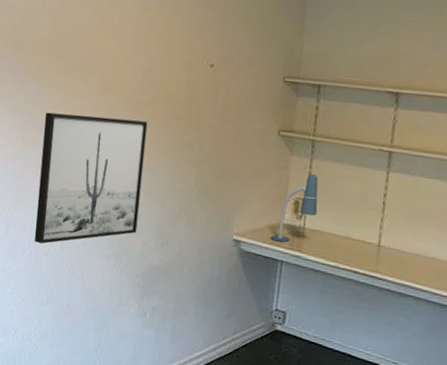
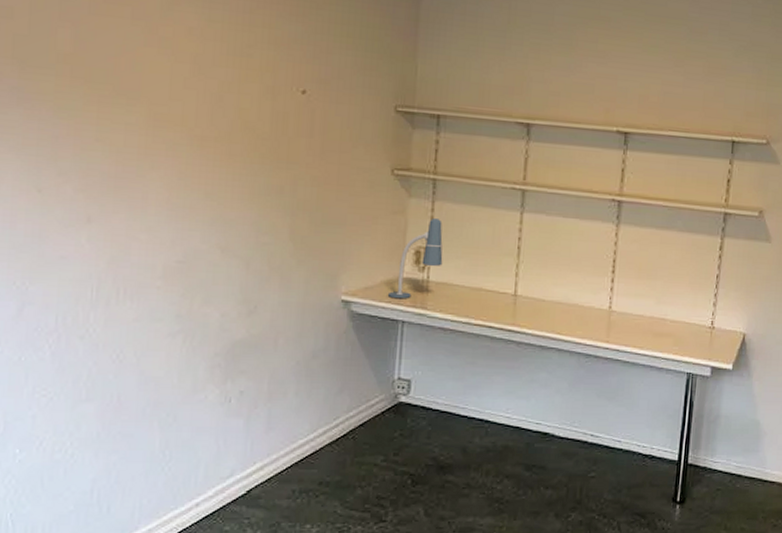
wall art: present [34,112,148,244] -> none [63,152,221,325]

